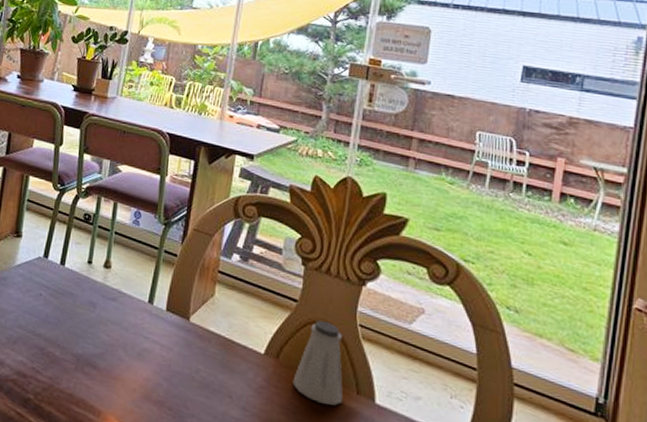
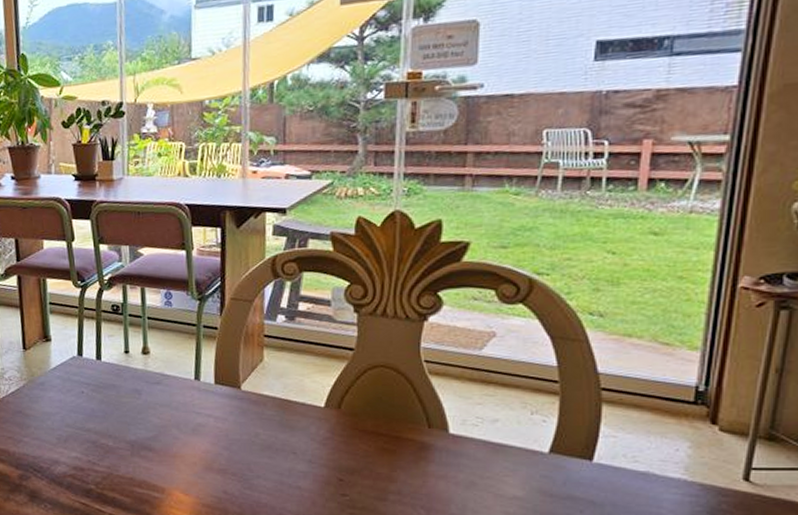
saltshaker: present [292,320,343,406] -> none [358,363,413,443]

